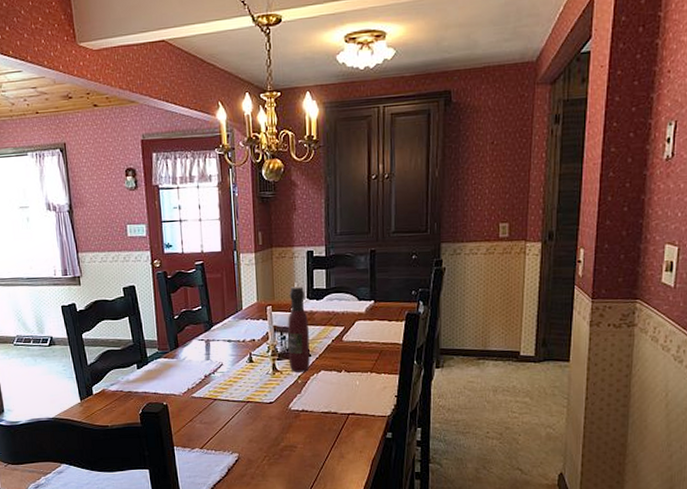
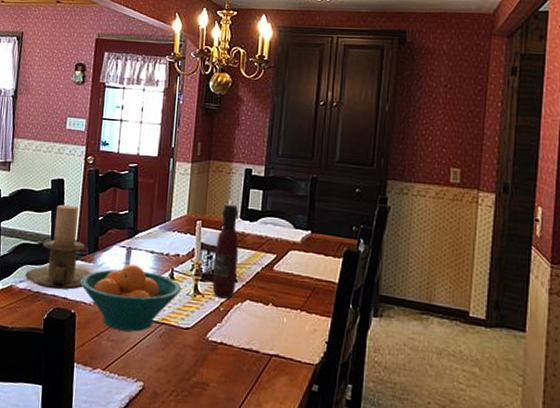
candle holder: none [115,308,176,387] -> present [25,204,92,290]
fruit bowl: none [167,354,262,414] -> present [80,264,182,332]

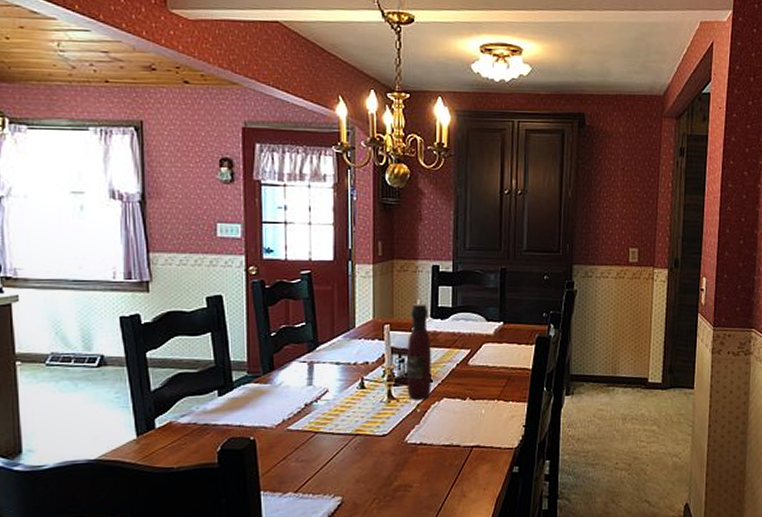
candle holder: present [25,204,92,290] -> none [187,323,270,419]
fruit bowl: present [80,264,182,332] -> none [257,378,375,450]

